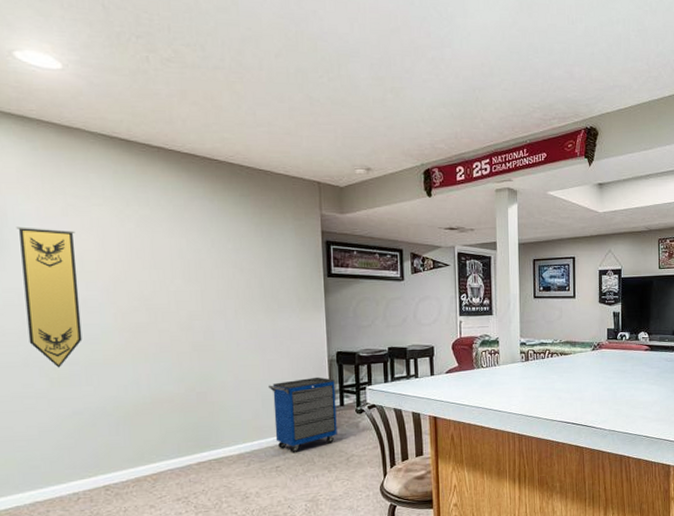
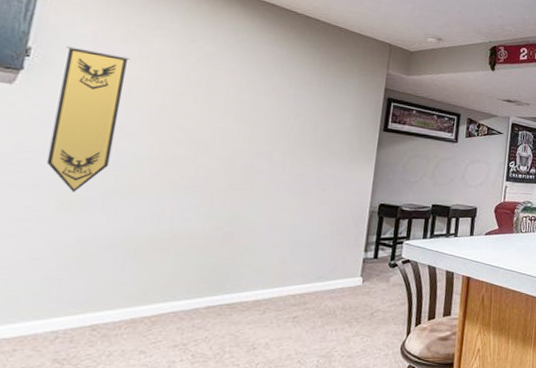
cabinet: present [269,377,337,453] -> none [298,226,373,304]

